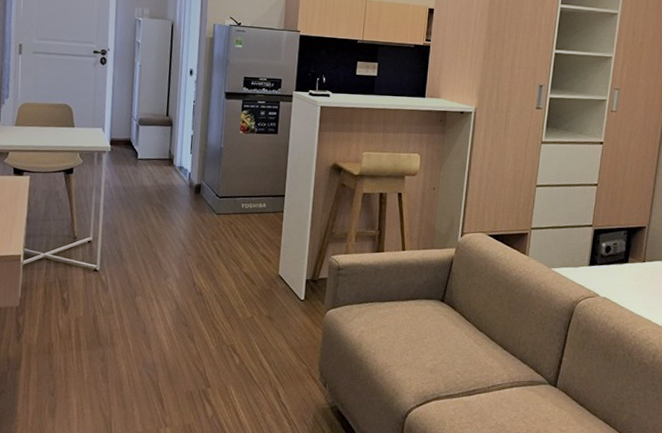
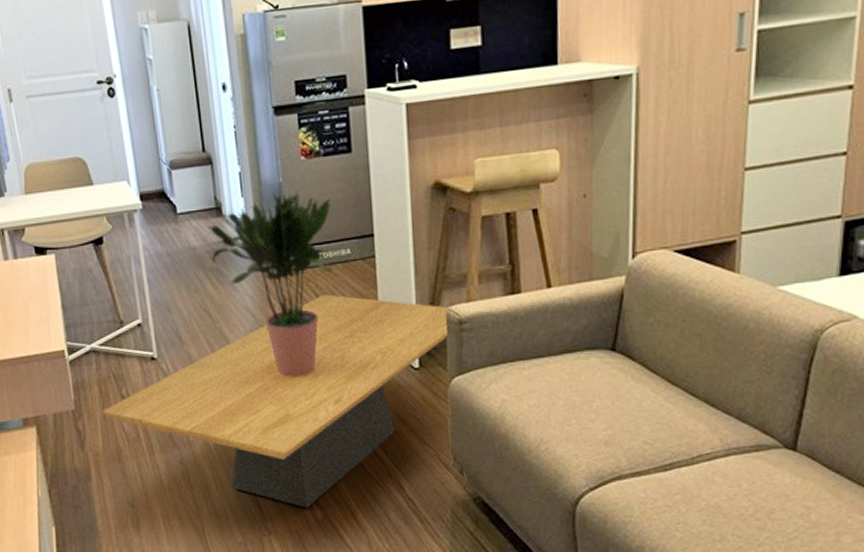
coffee table: none [43,235,334,406] -> present [103,294,452,508]
potted plant: none [158,153,258,298] -> present [208,190,332,378]

